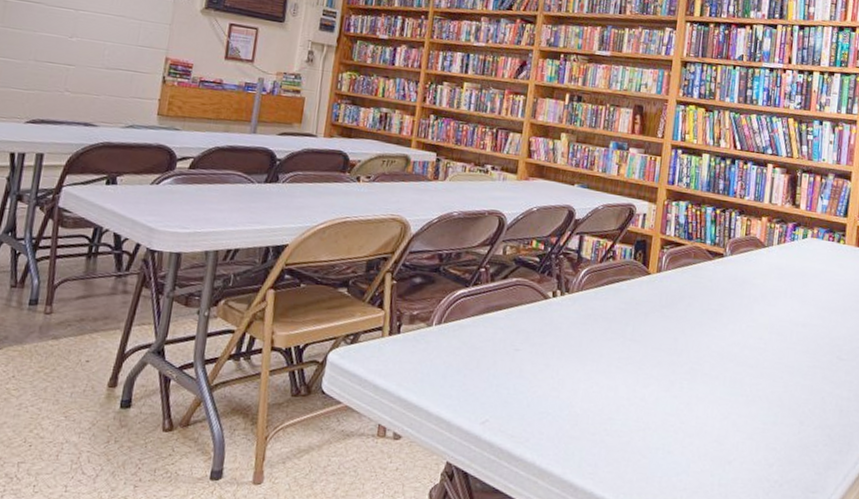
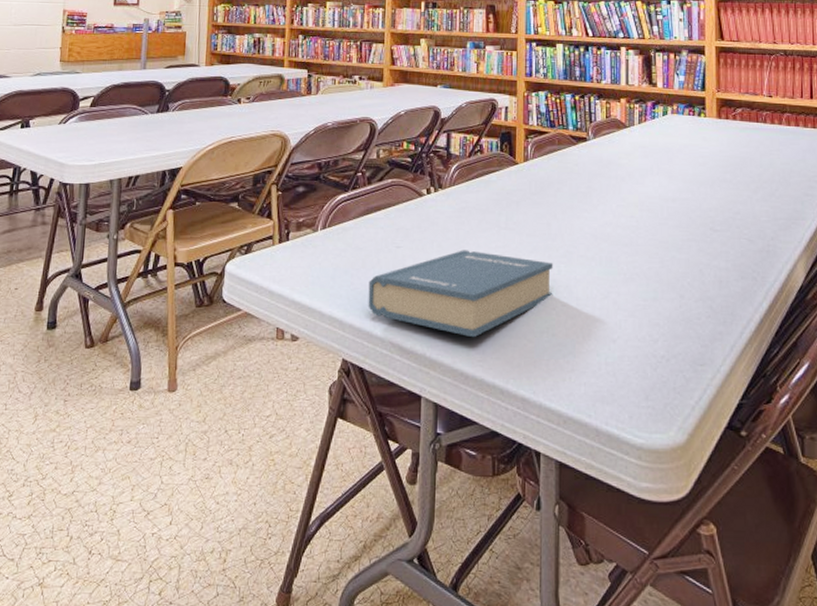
hardback book: none [479,358,677,450] -> present [368,250,554,338]

